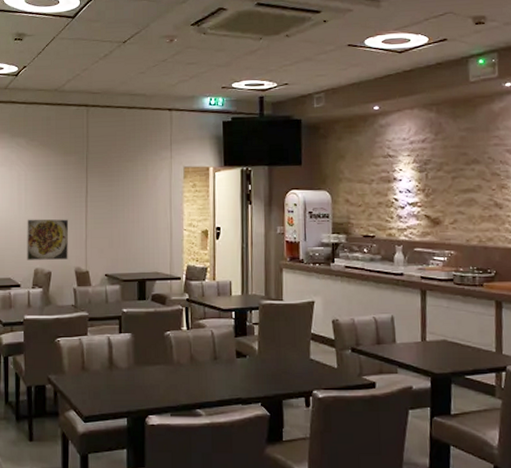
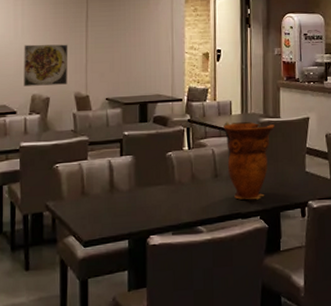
decorative vase: none [223,302,277,386] -> present [223,121,274,200]

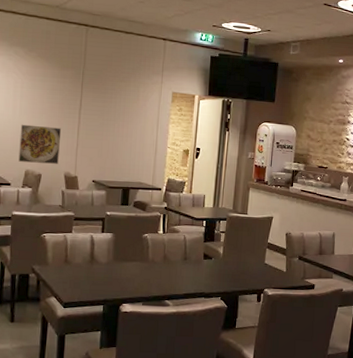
decorative vase: present [223,121,274,200] -> none [196,213,242,283]

